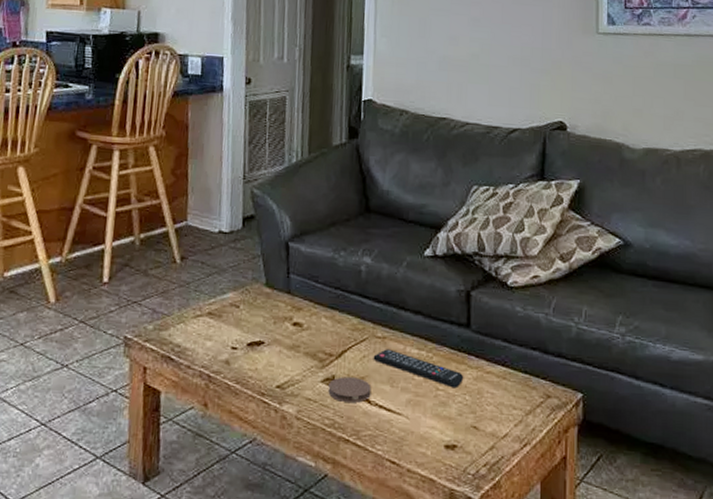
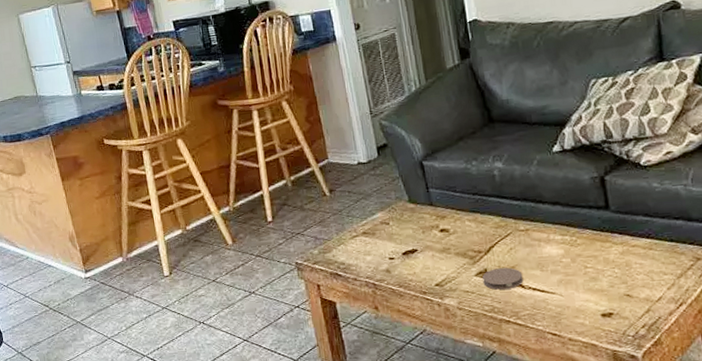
remote control: present [373,349,464,389] -> none [519,239,611,265]

